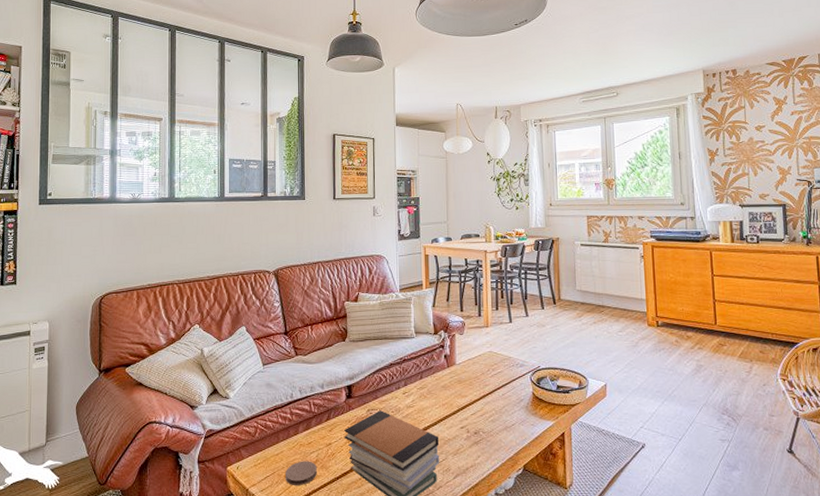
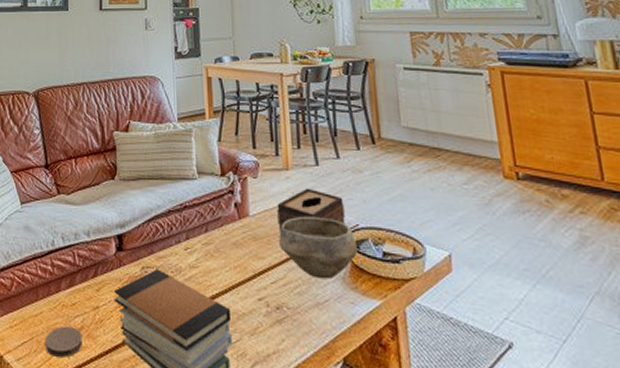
tissue box: none [478,340,530,374] -> present [277,188,345,230]
bowl: none [479,362,538,409] -> present [279,216,358,279]

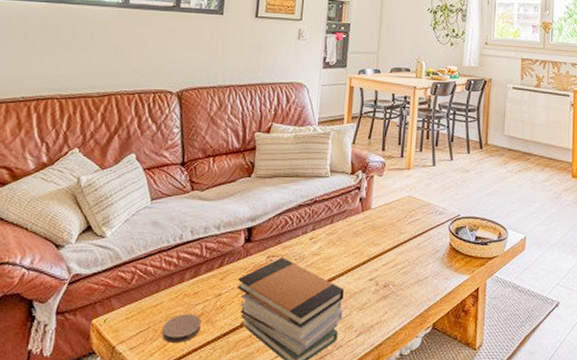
tissue box: present [277,188,345,230] -> none [395,185,451,221]
bowl: present [279,216,358,279] -> none [394,208,457,260]

